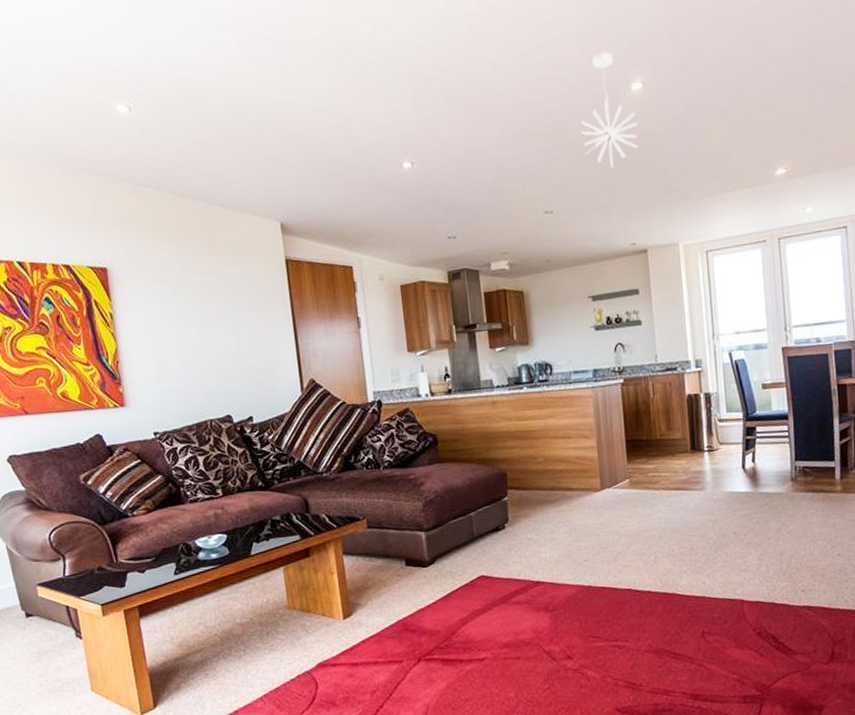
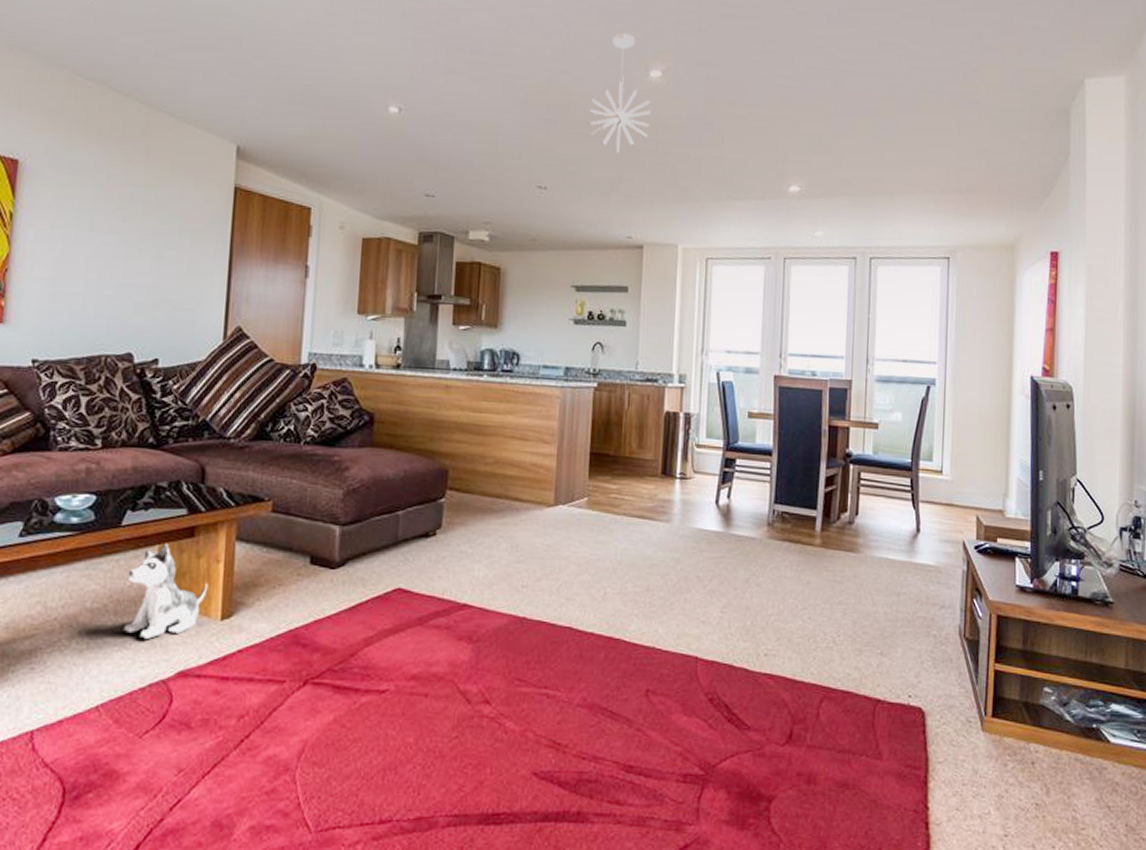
plush toy: none [263,564,329,641] -> present [123,543,208,639]

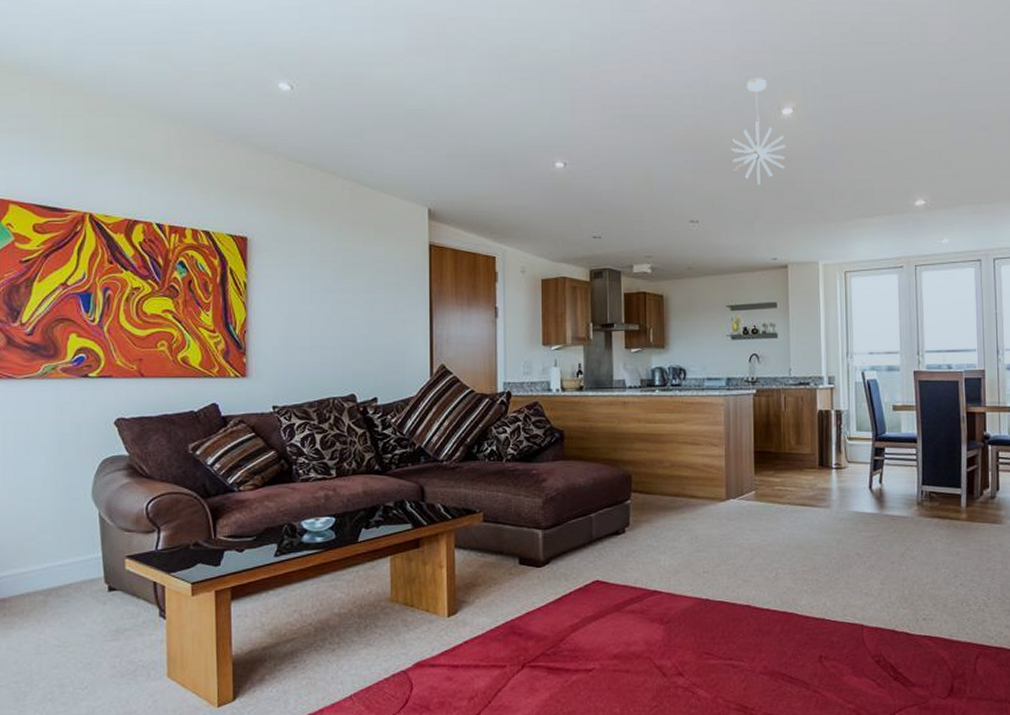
plush toy: present [123,543,208,639] -> none [367,554,435,636]

